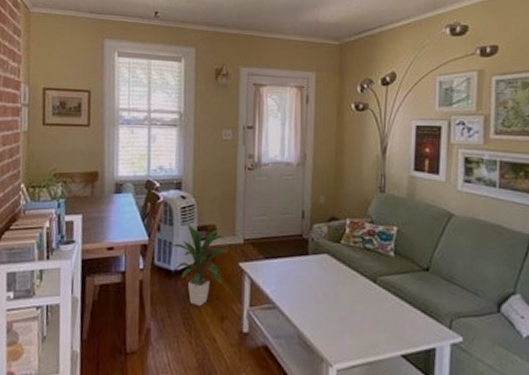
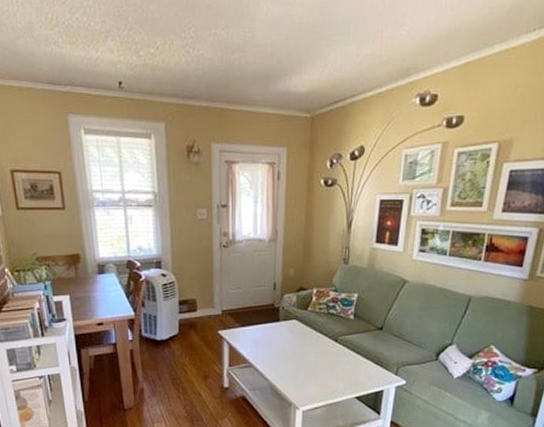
indoor plant: present [170,223,228,305] -> none [155,298,208,368]

